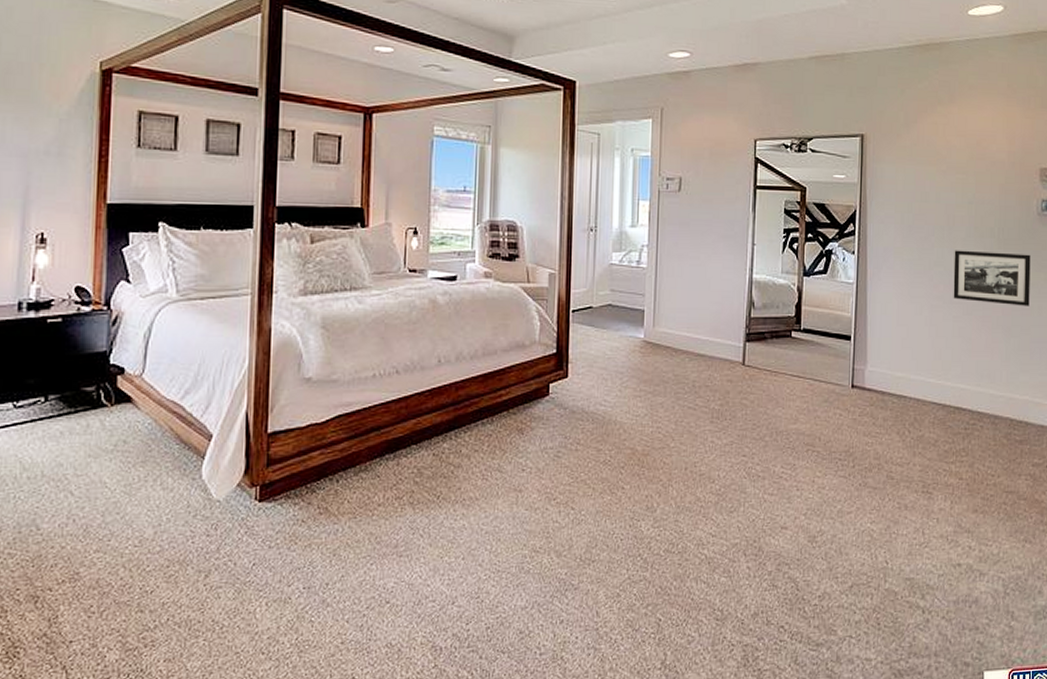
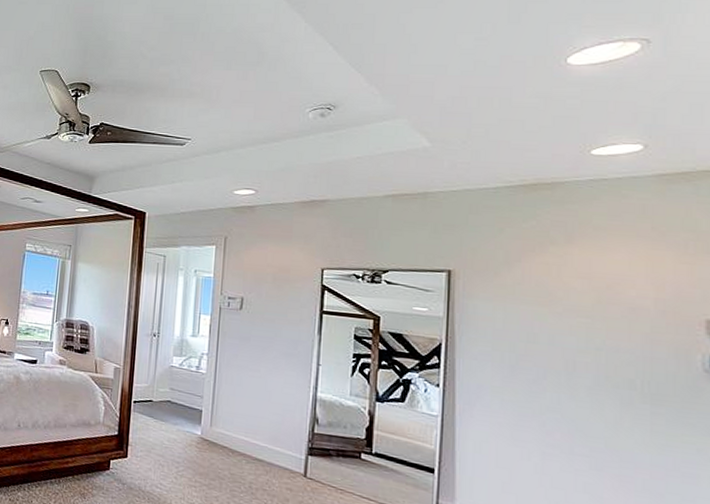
picture frame: present [953,250,1031,306] -> none [574,397,694,475]

